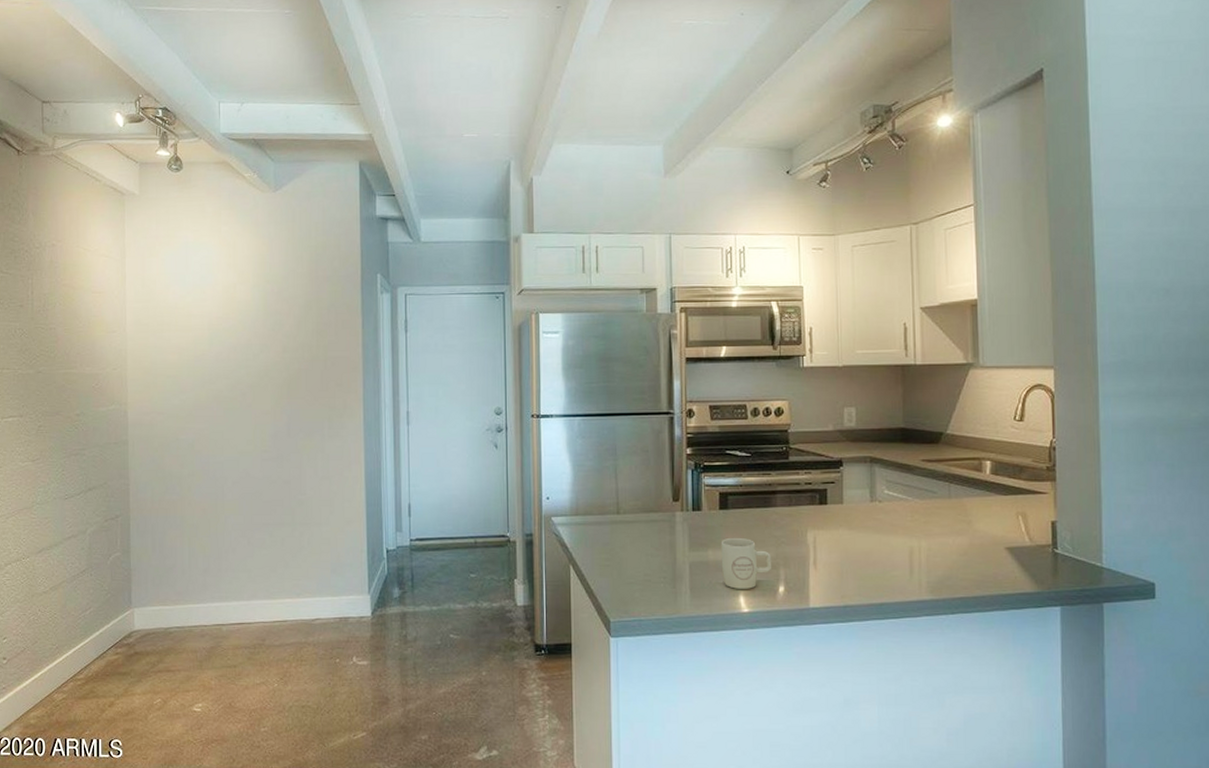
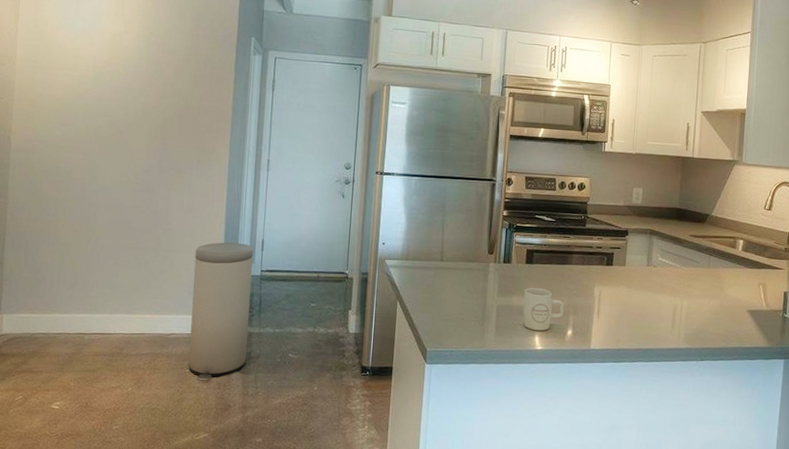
pedal bin: none [335,510,402,671] -> present [188,242,253,381]

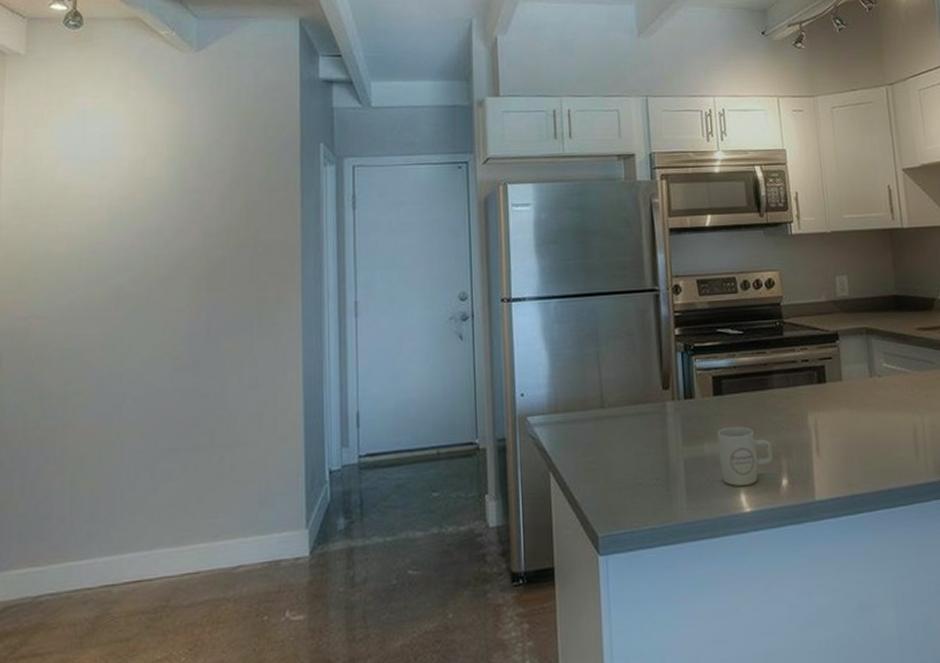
pedal bin: present [188,242,253,381] -> none [264,421,349,631]

